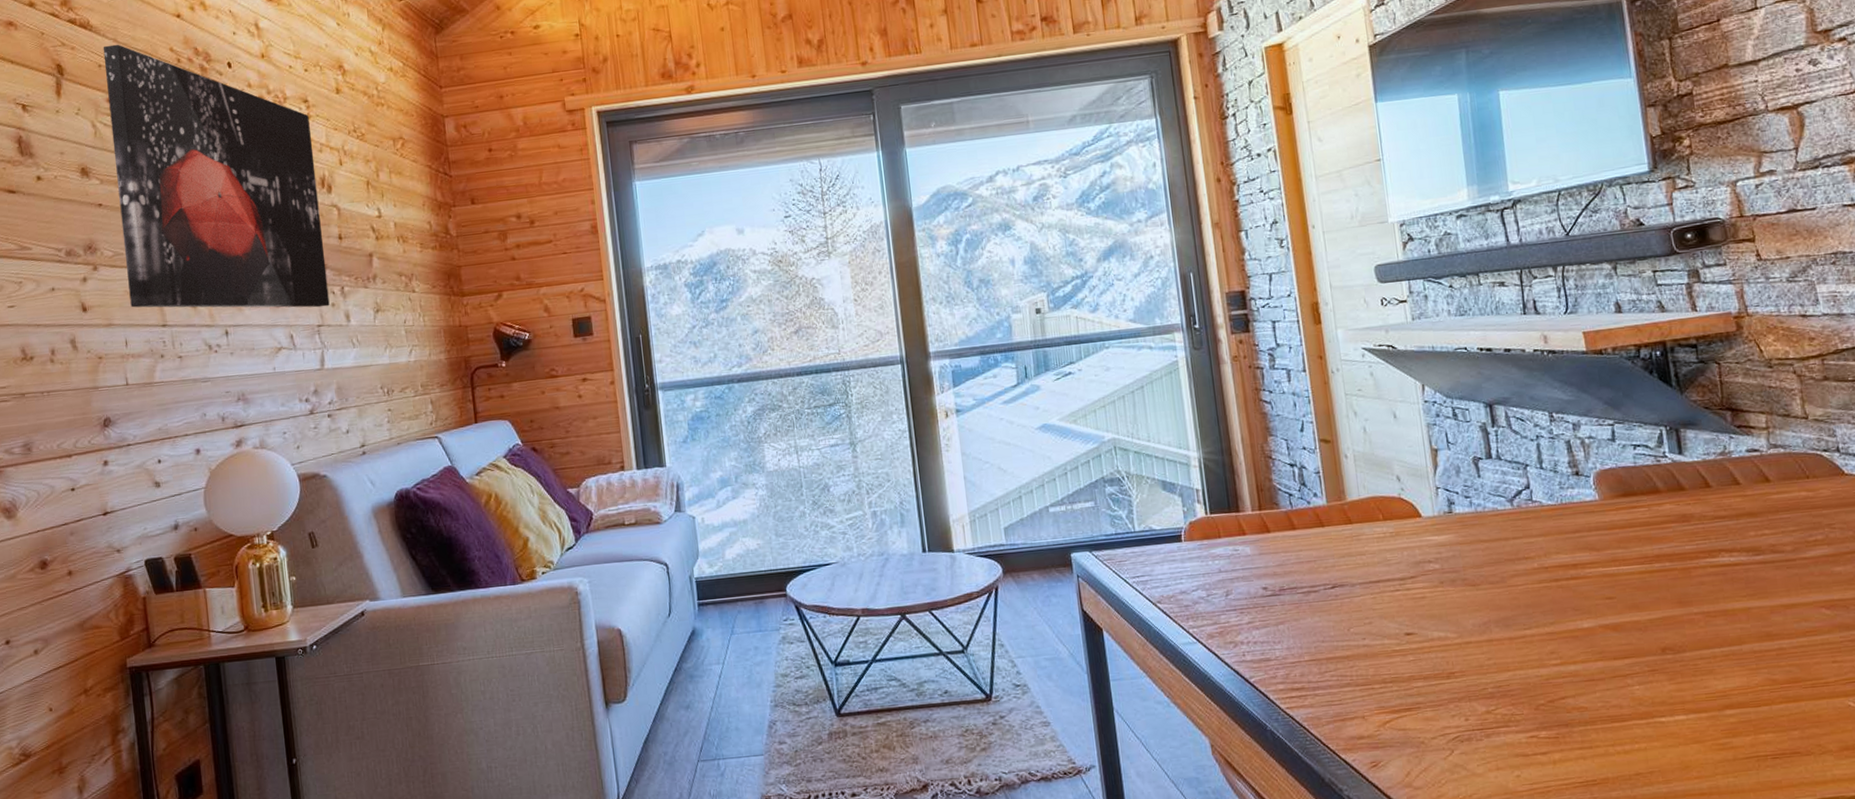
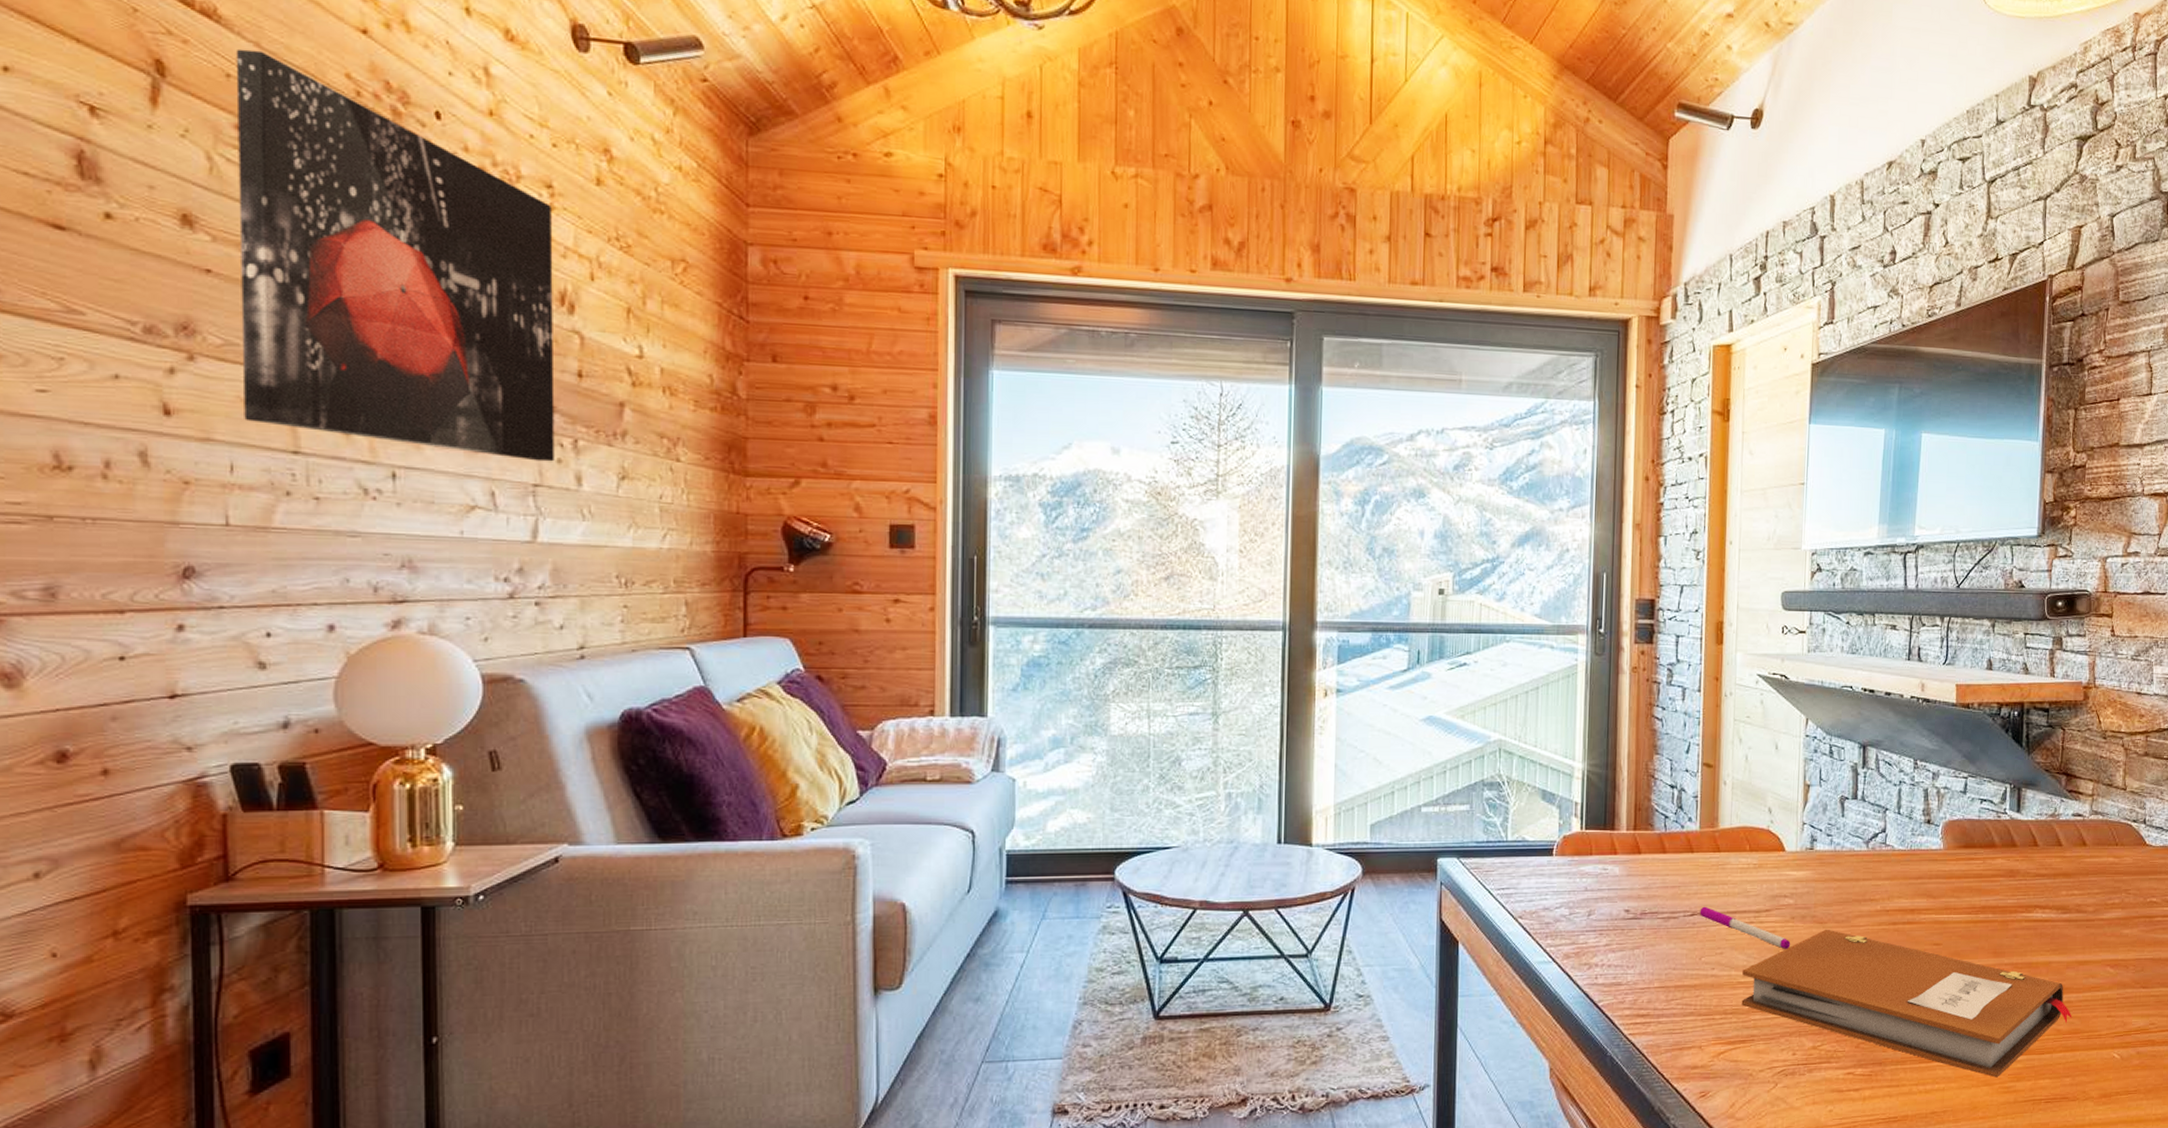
pen: none [1340,578,1444,615] -> present [1700,906,1791,949]
notebook: none [1396,591,1788,734] -> present [1741,929,2072,1078]

